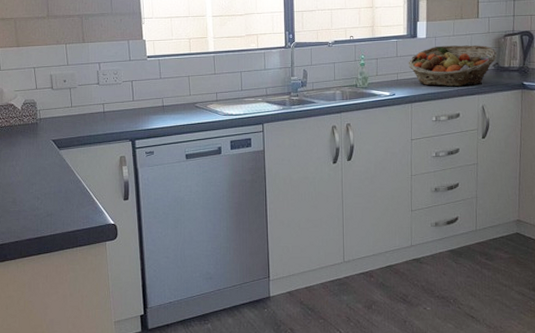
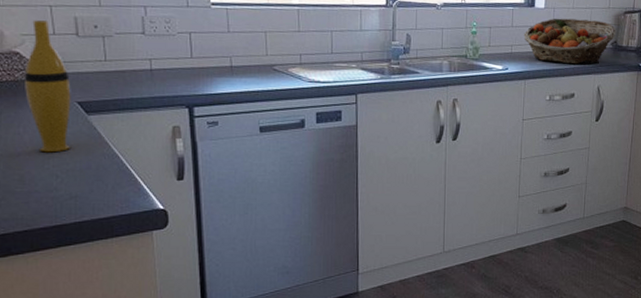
vase: none [17,79,48,180] -> present [25,20,71,153]

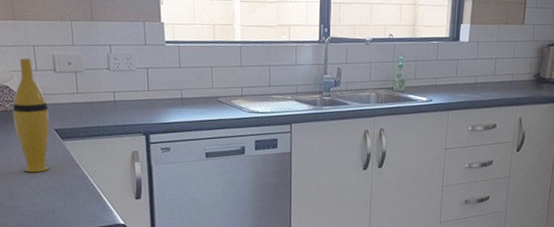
fruit basket: present [523,18,617,65] -> none [448,51,540,96]

